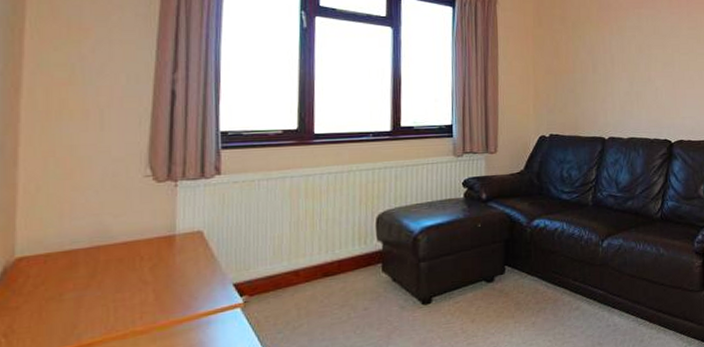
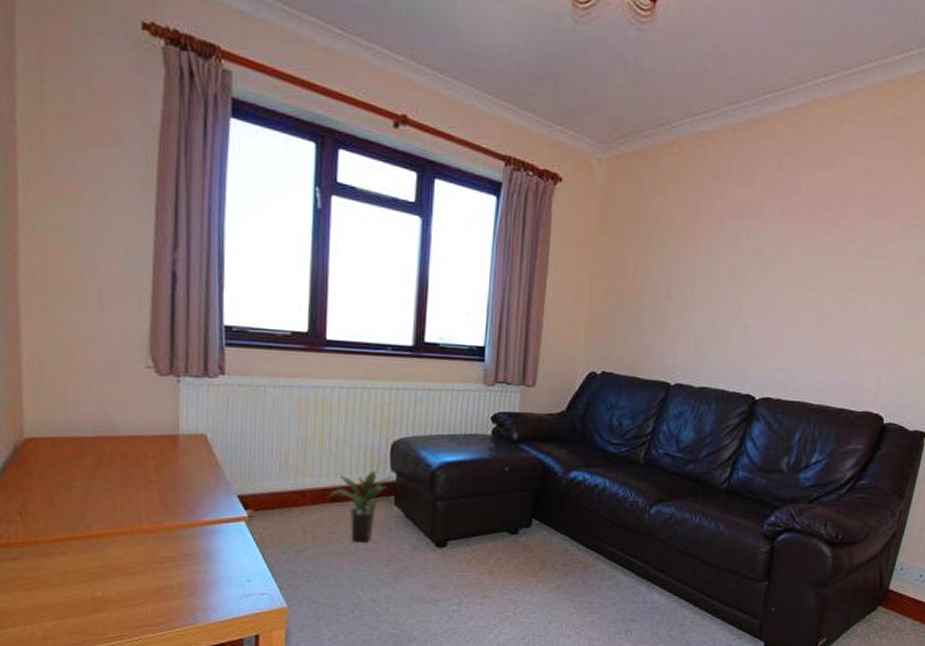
potted plant: none [319,242,383,312] -> present [326,470,395,543]

